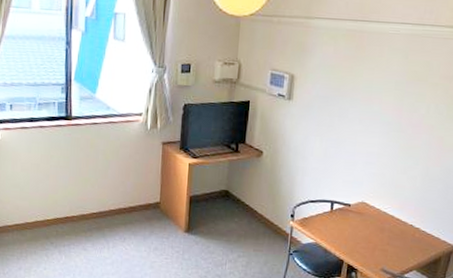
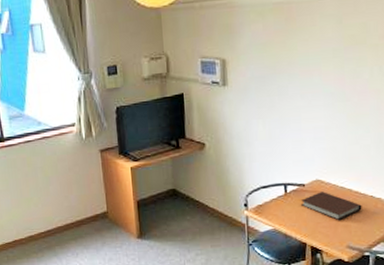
notebook: none [343,214,401,244] -> present [300,191,362,221]

